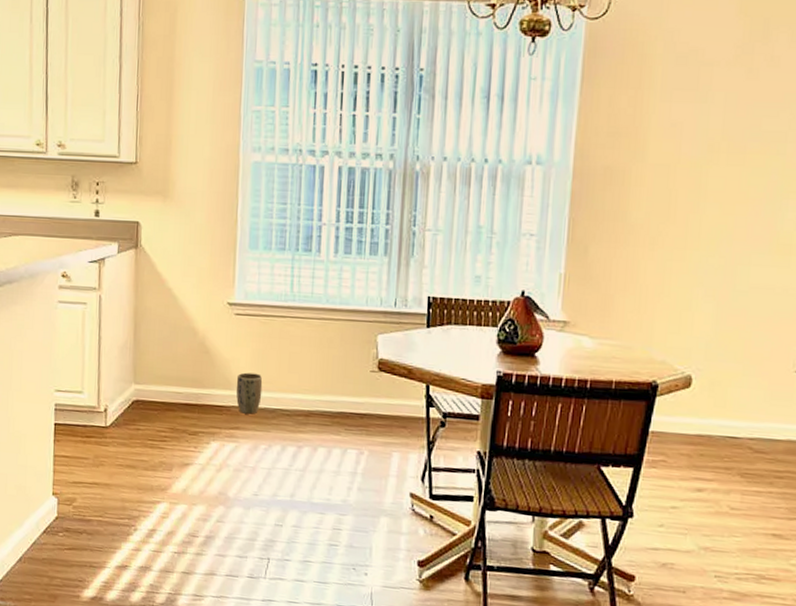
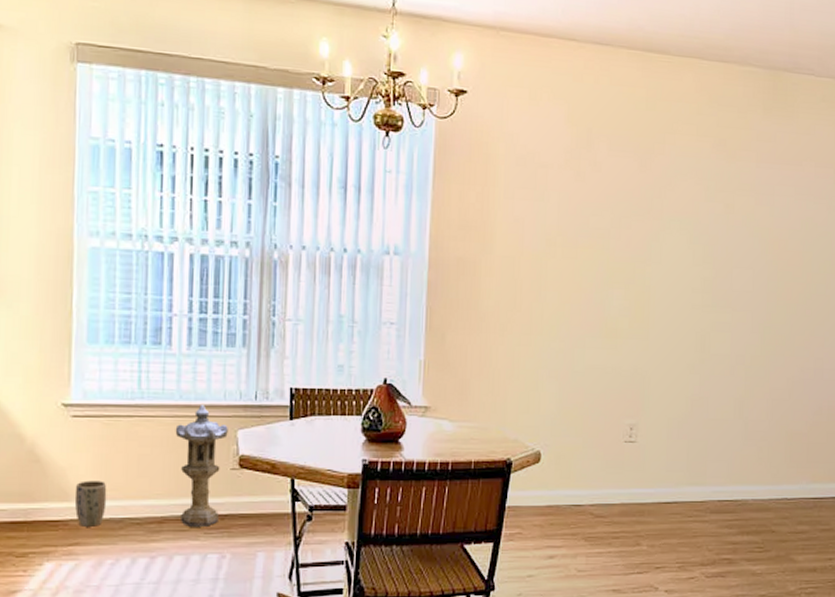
lantern: none [321,309,369,424] -> present [175,405,228,527]

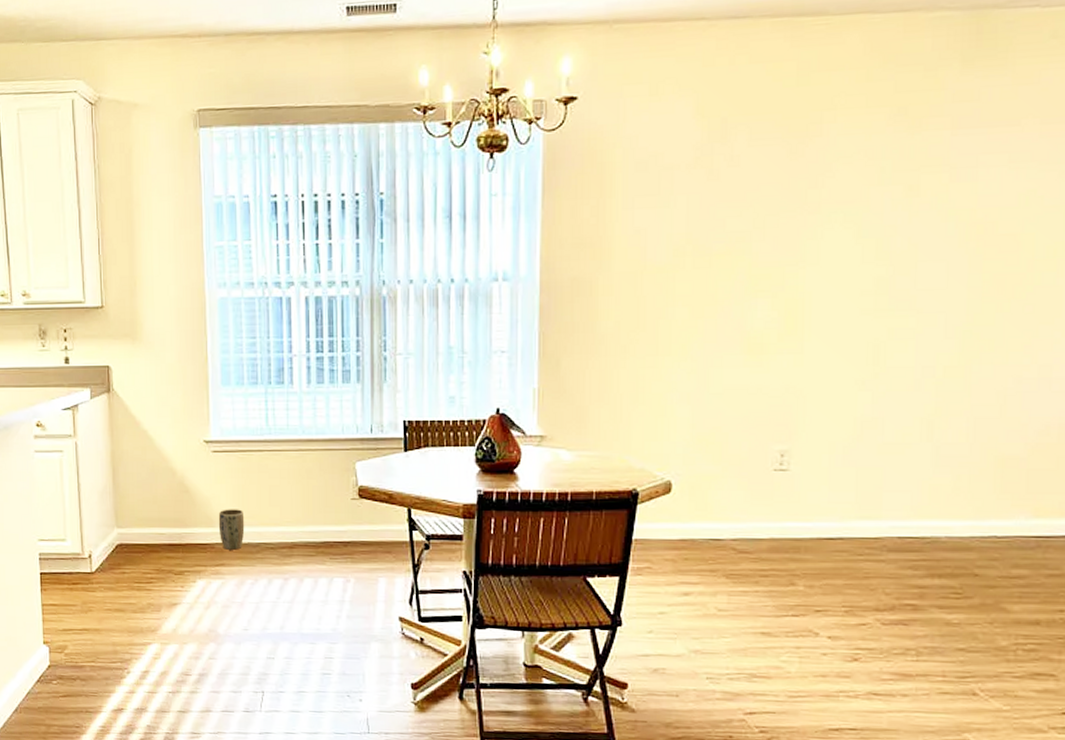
lantern: present [175,405,228,527] -> none [300,439,347,553]

